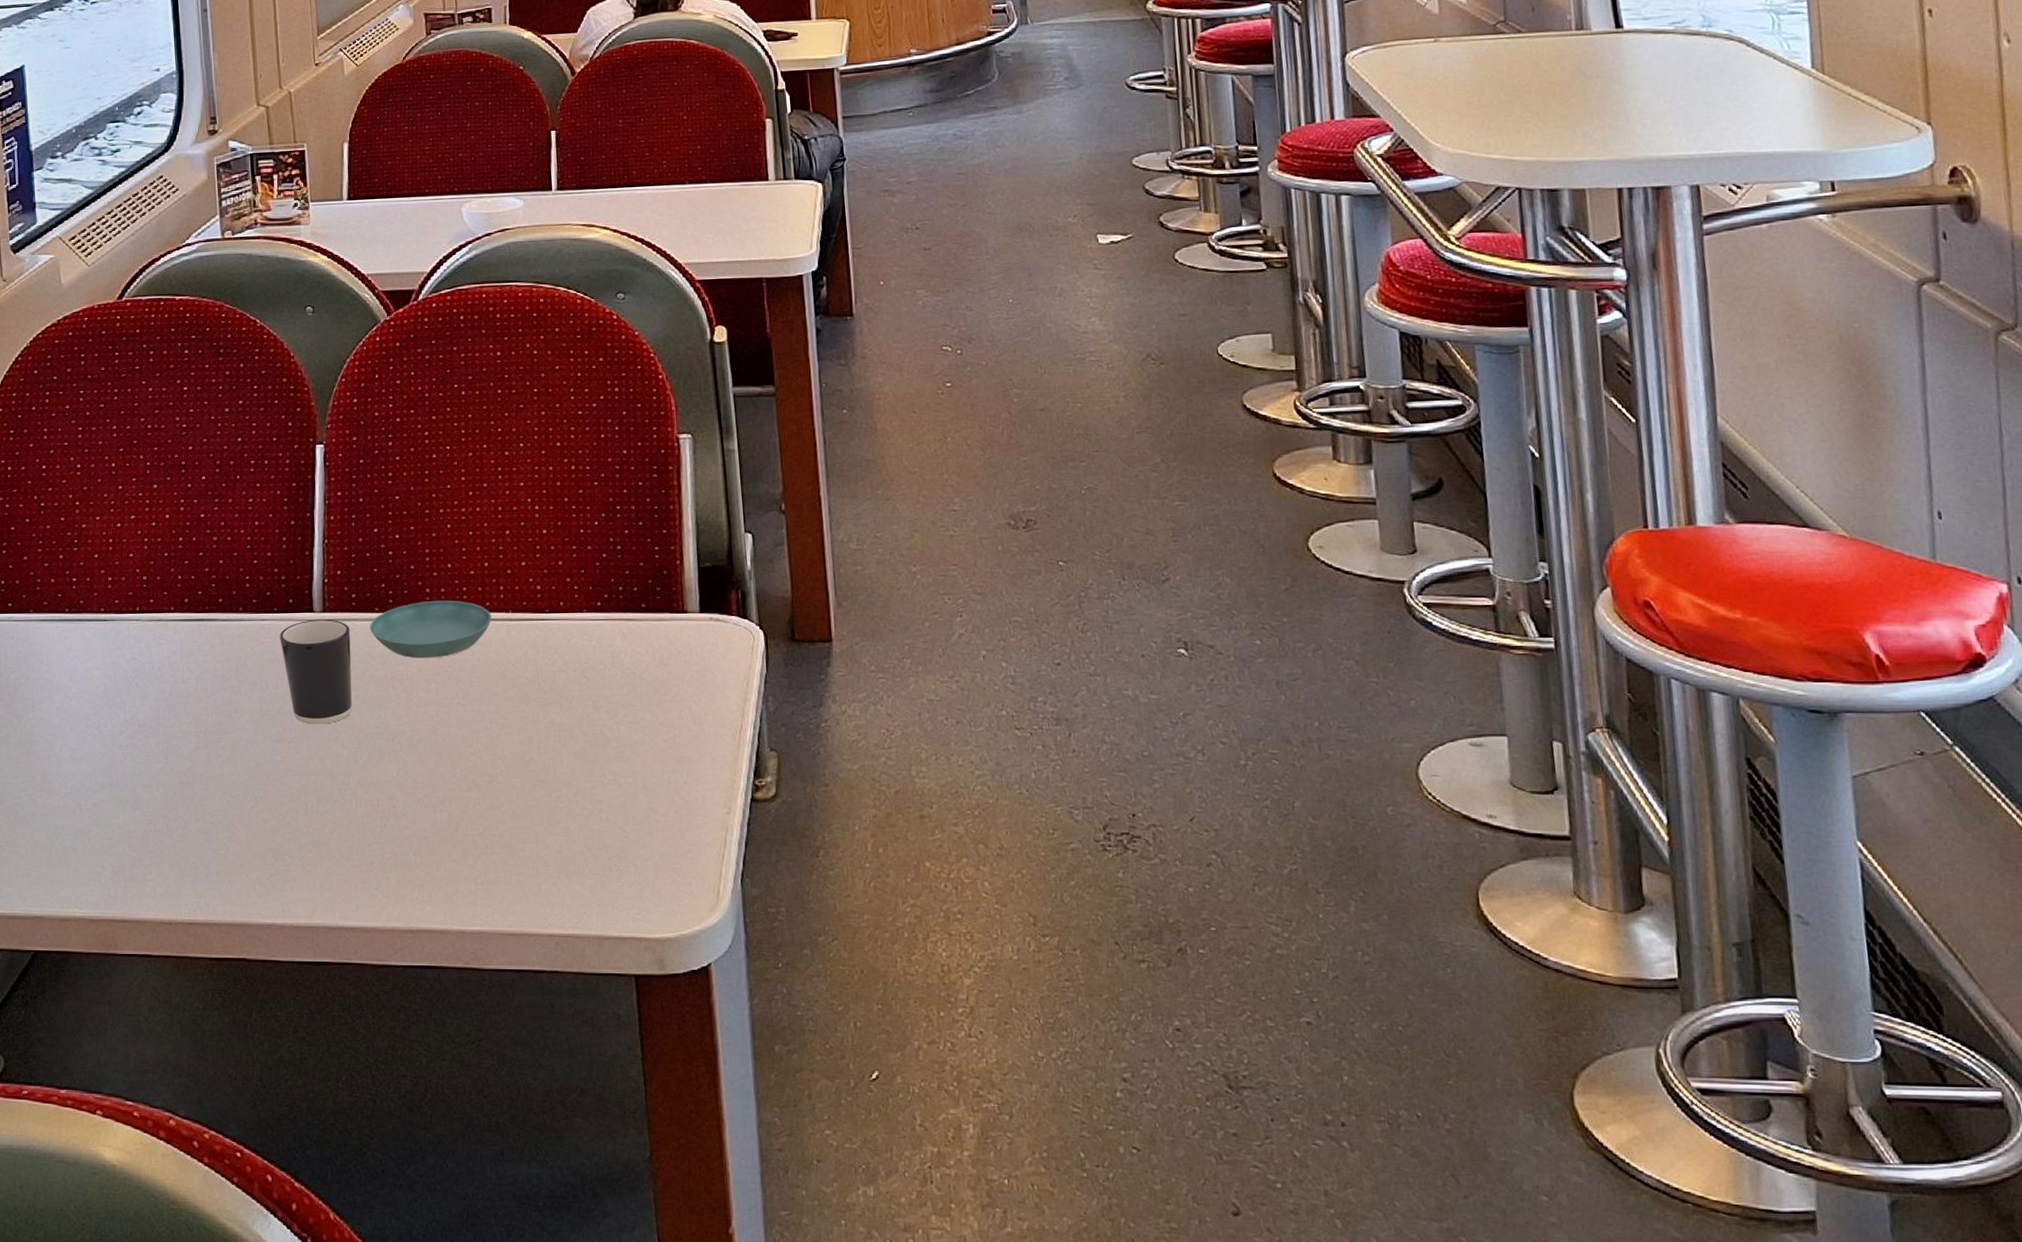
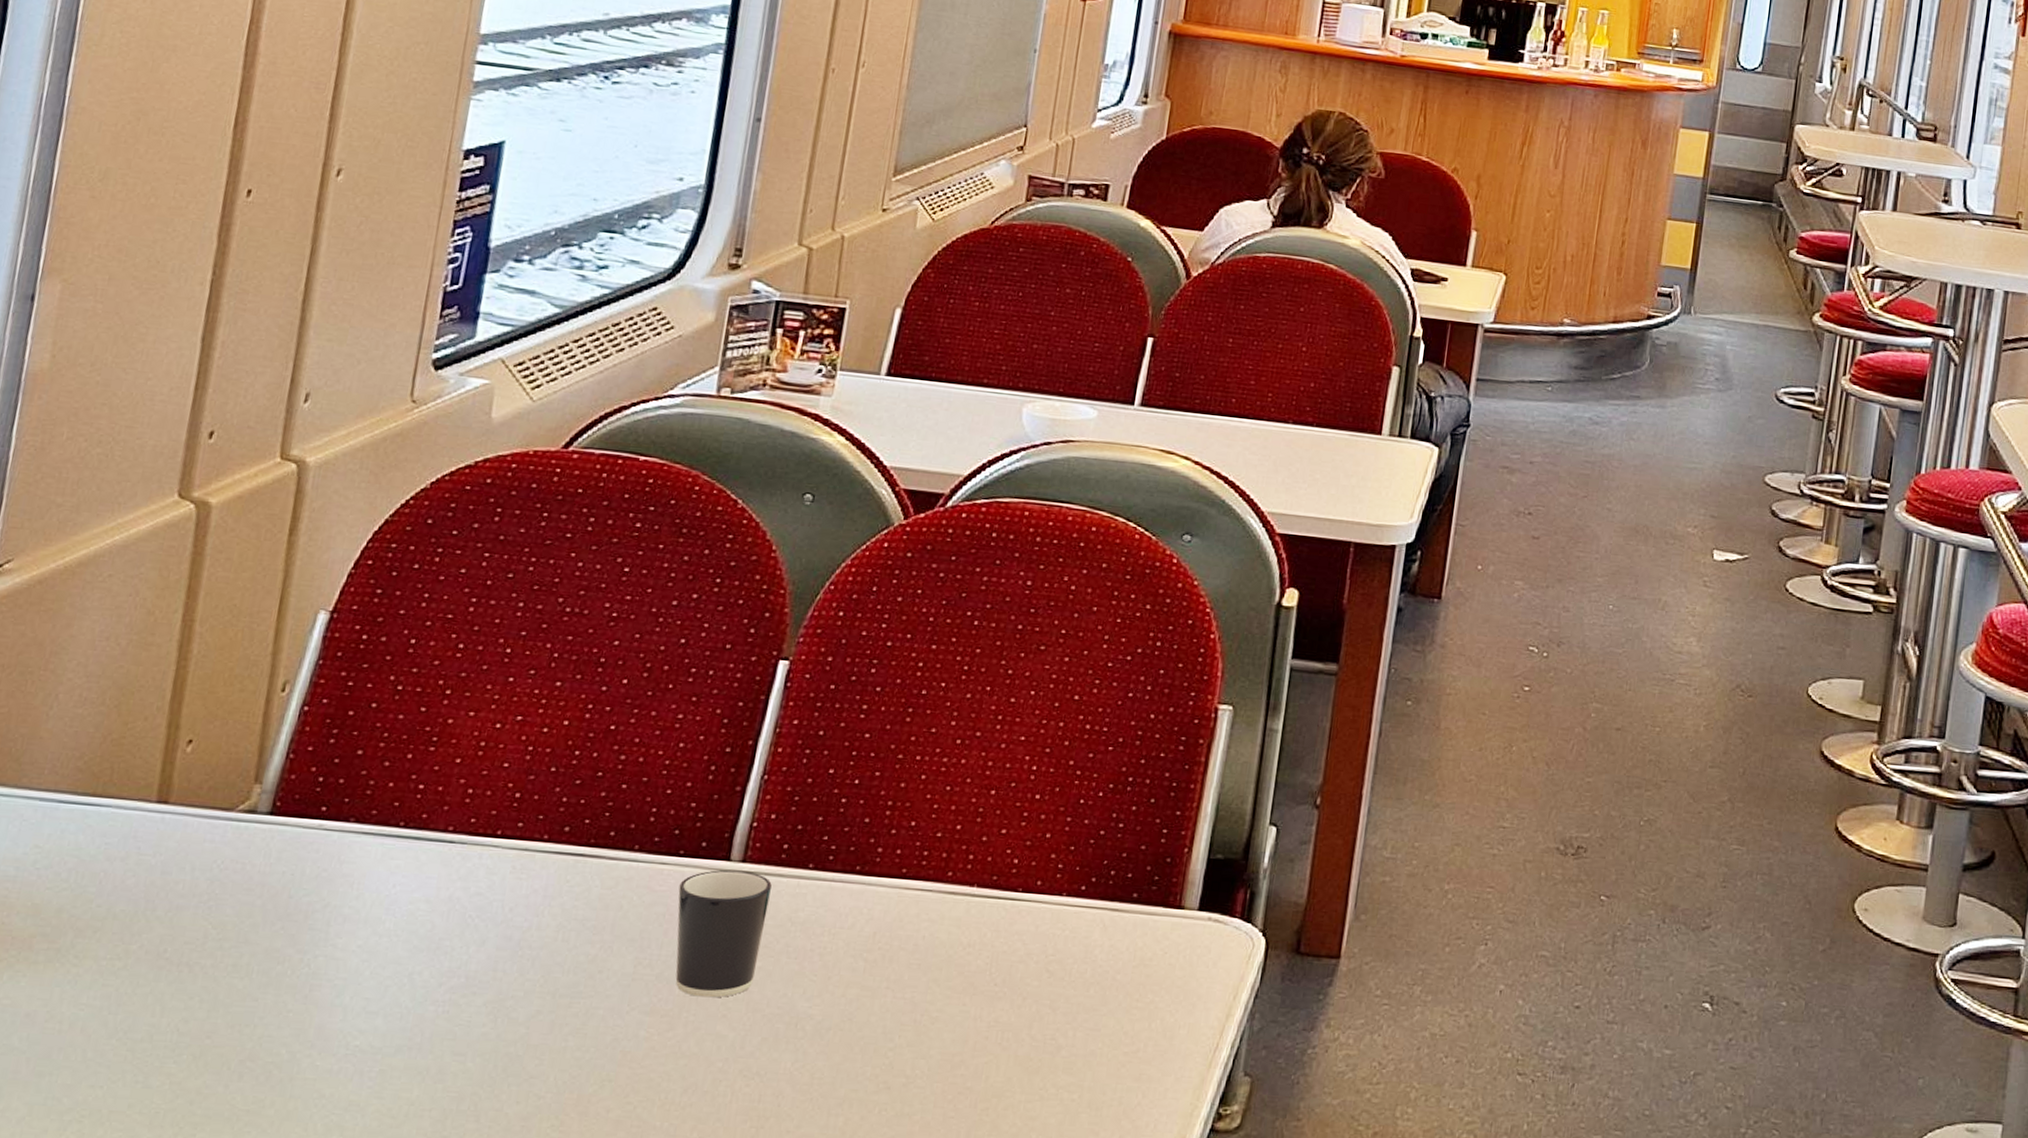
saucer: present [369,600,492,659] -> none [796,862,952,932]

